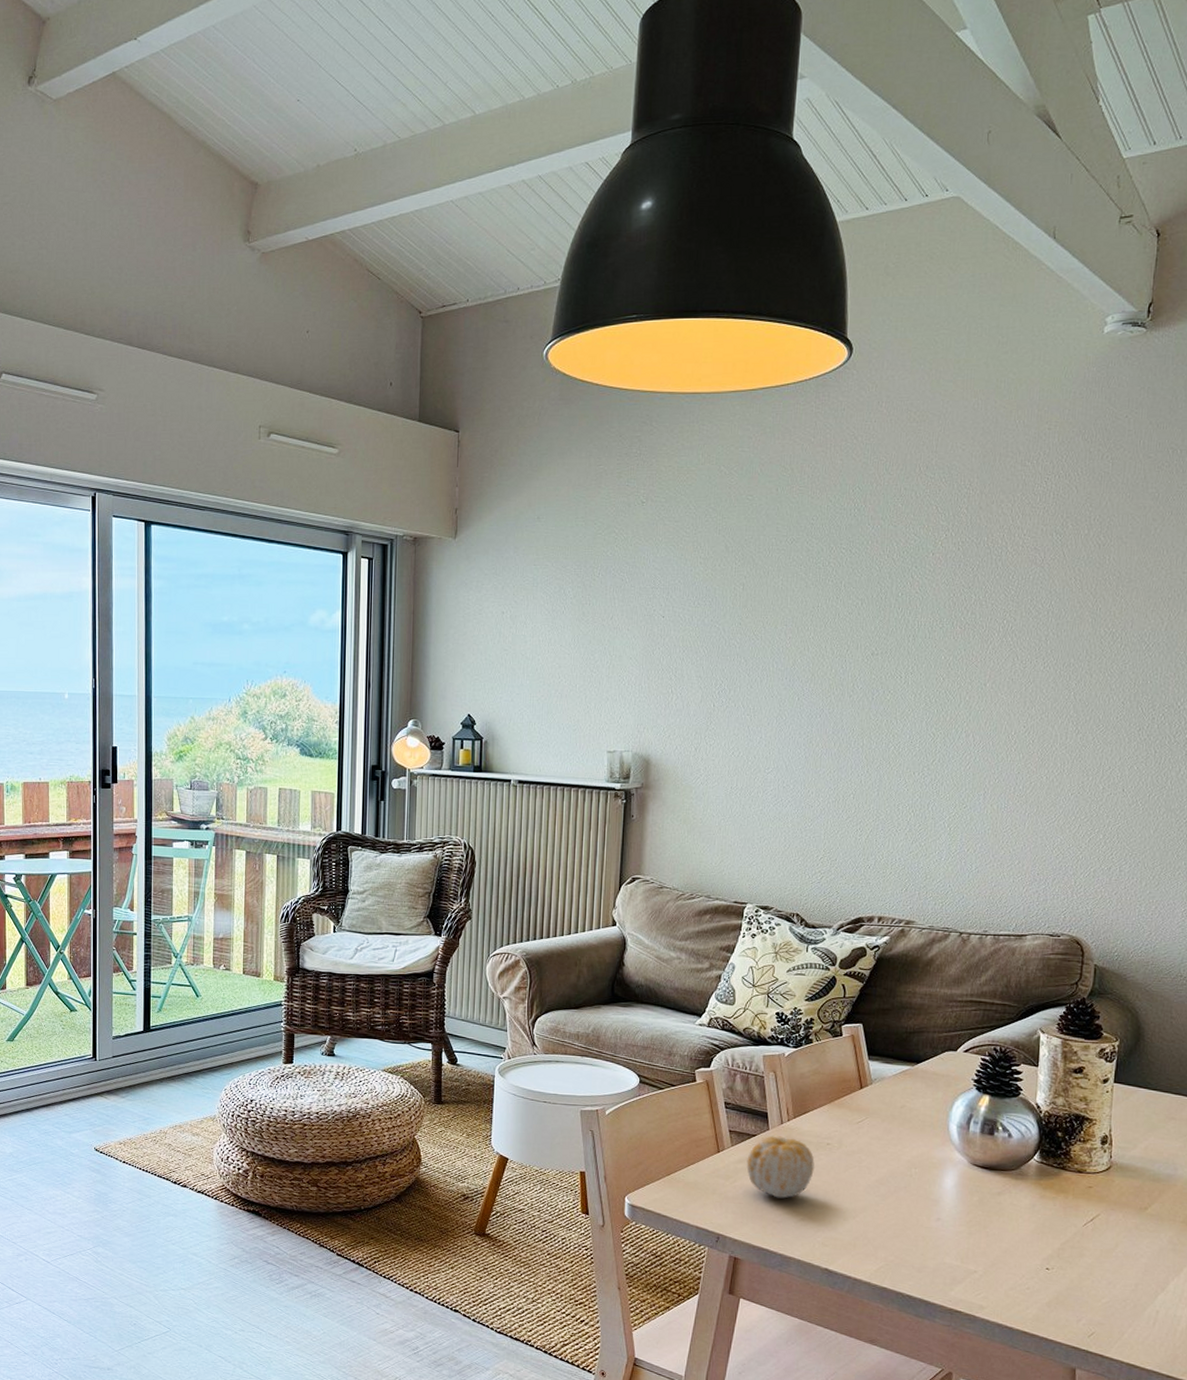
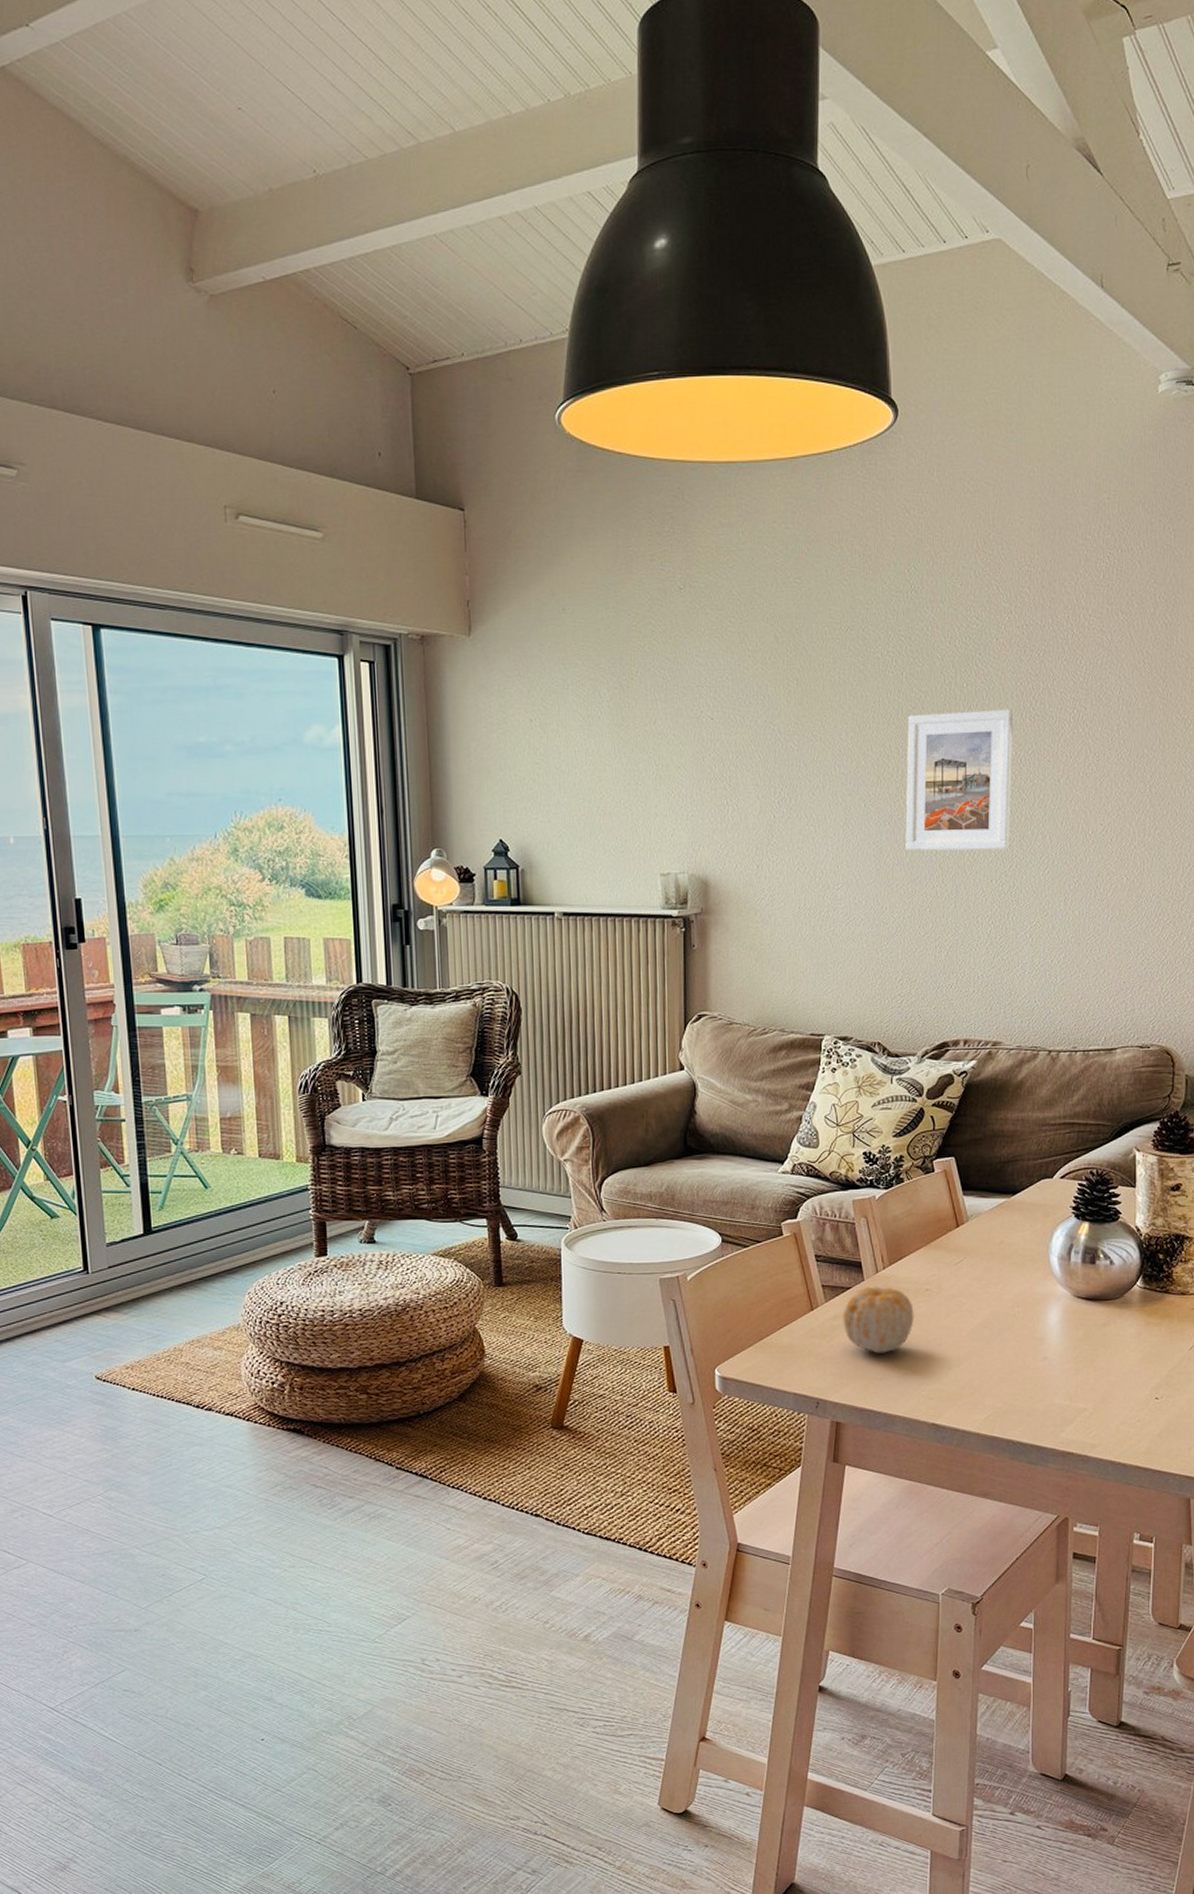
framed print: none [834,617,944,746] -> present [905,709,1013,851]

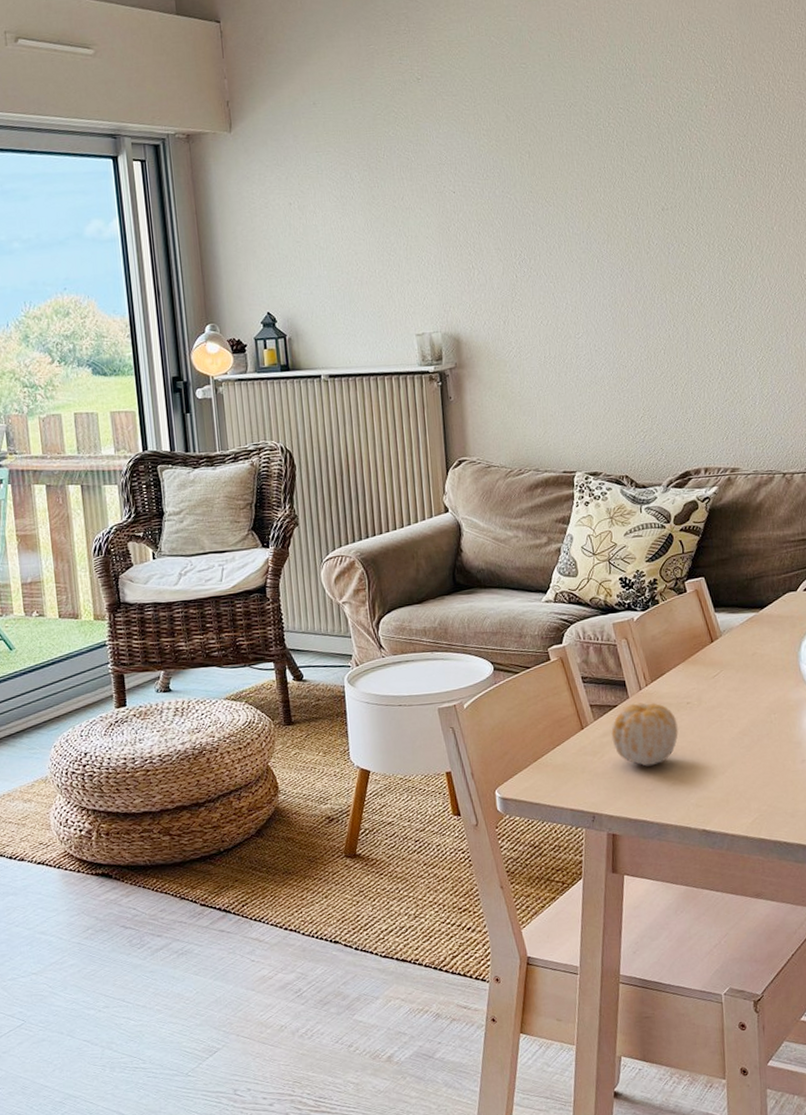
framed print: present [905,709,1013,851] -> none [631,167,732,299]

